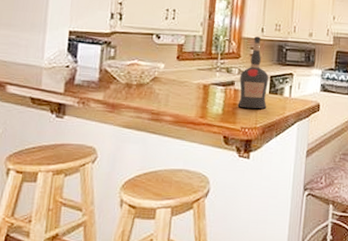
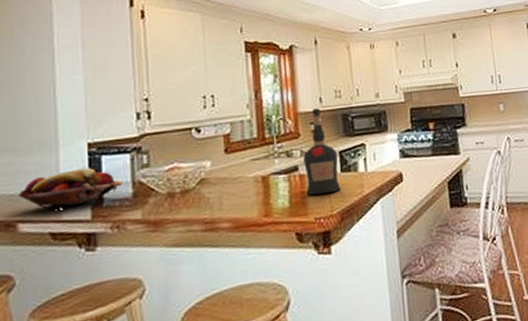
fruit basket: none [10,50,92,81] -> present [18,168,122,209]

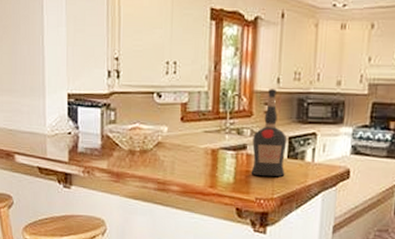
fruit basket: present [18,168,122,209] -> none [15,116,93,149]

